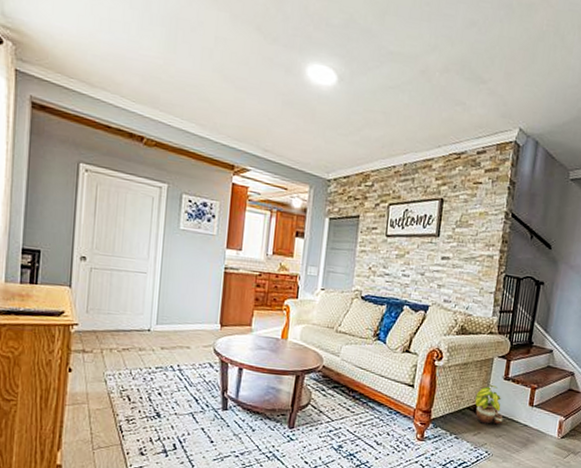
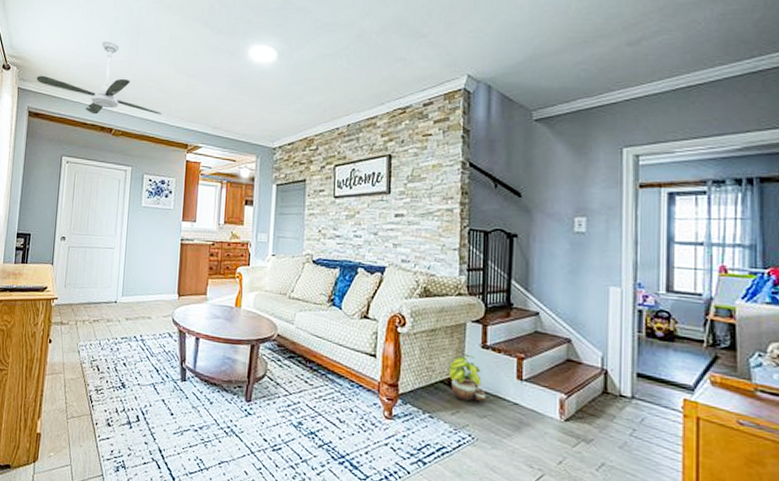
ceiling fan: none [40,27,204,128] -> present [36,40,161,115]

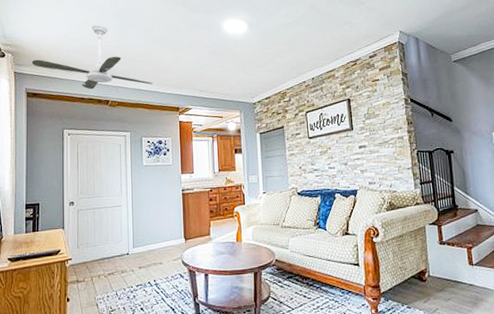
potted plant: present [448,353,486,403] -> none [417,251,448,291]

